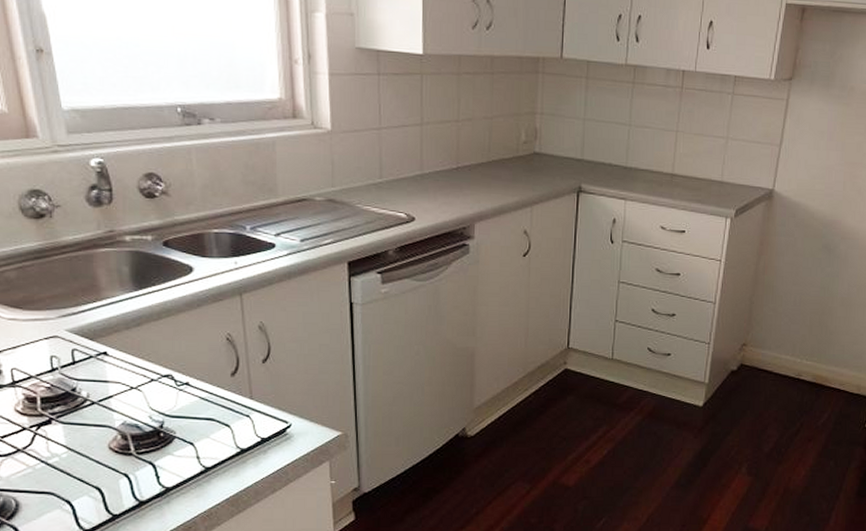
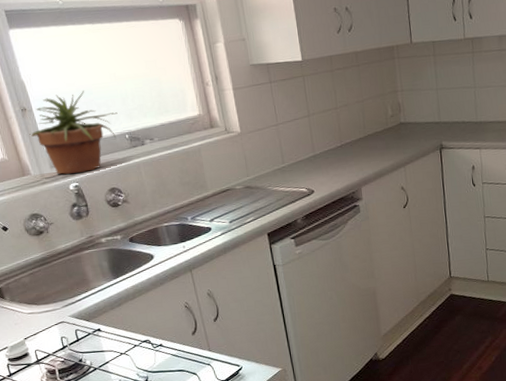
potted plant: none [43,39,170,147] -> present [29,90,118,175]

